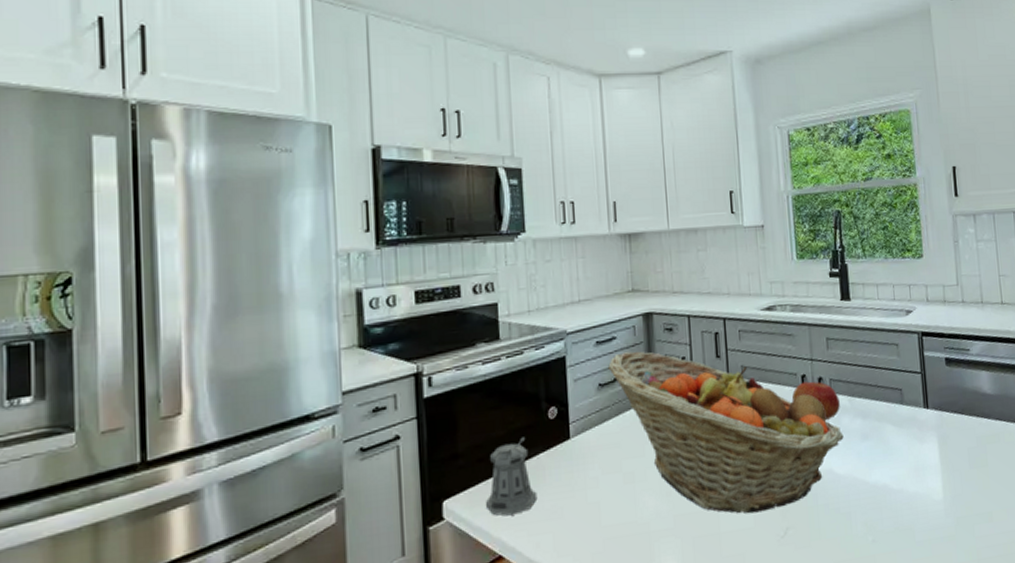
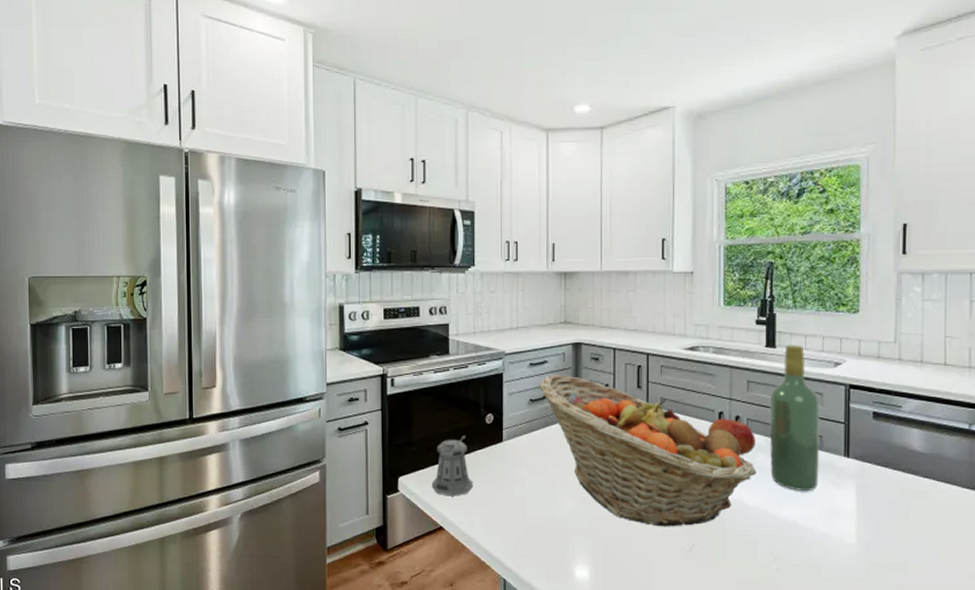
wine bottle: none [849,295,903,451] -> present [769,345,819,491]

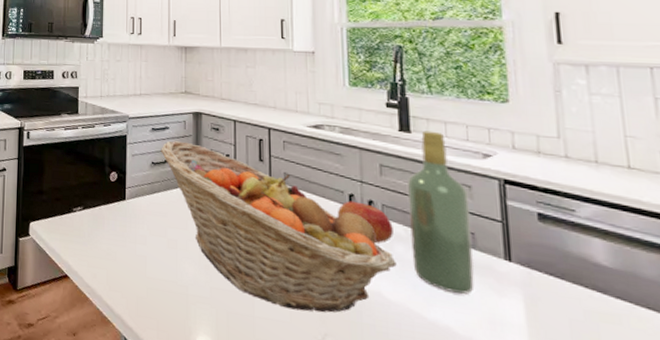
pepper shaker: present [431,435,473,496] -> none [58,190,97,247]

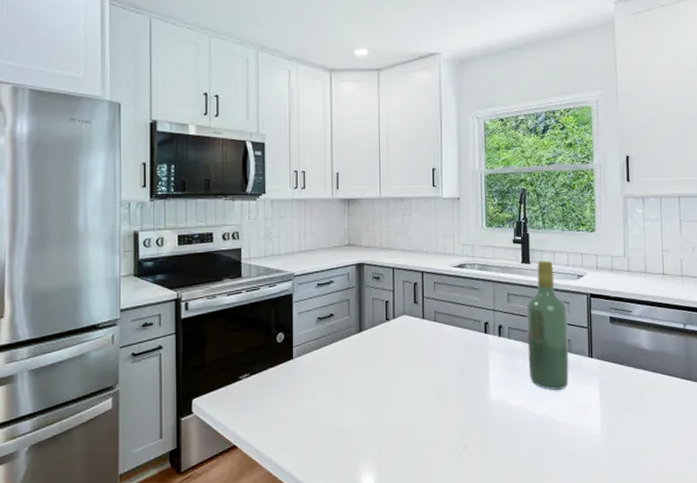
fruit basket: present [161,141,397,313] -> none [326,293,518,431]
apple: present [337,201,393,243] -> none [475,328,516,360]

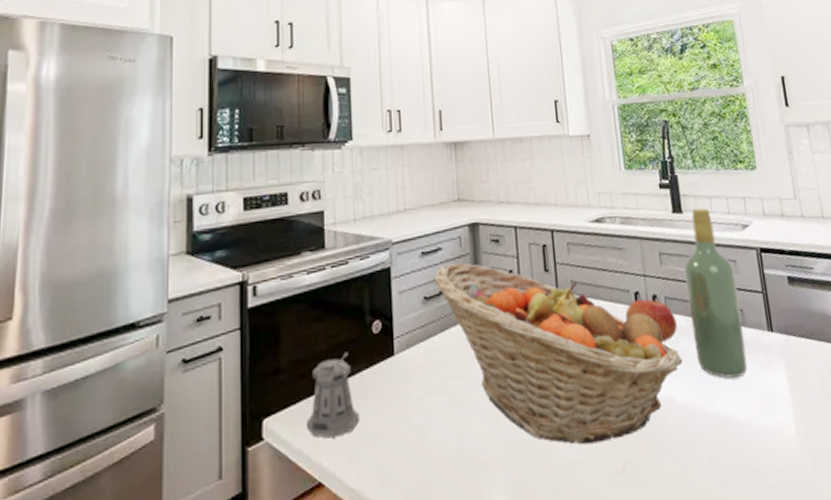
pepper shaker: none [224,354,265,415] -> present [306,352,360,438]
fruit basket: none [326,293,518,431] -> present [434,263,683,445]
apple: none [475,328,516,360] -> present [625,299,677,342]

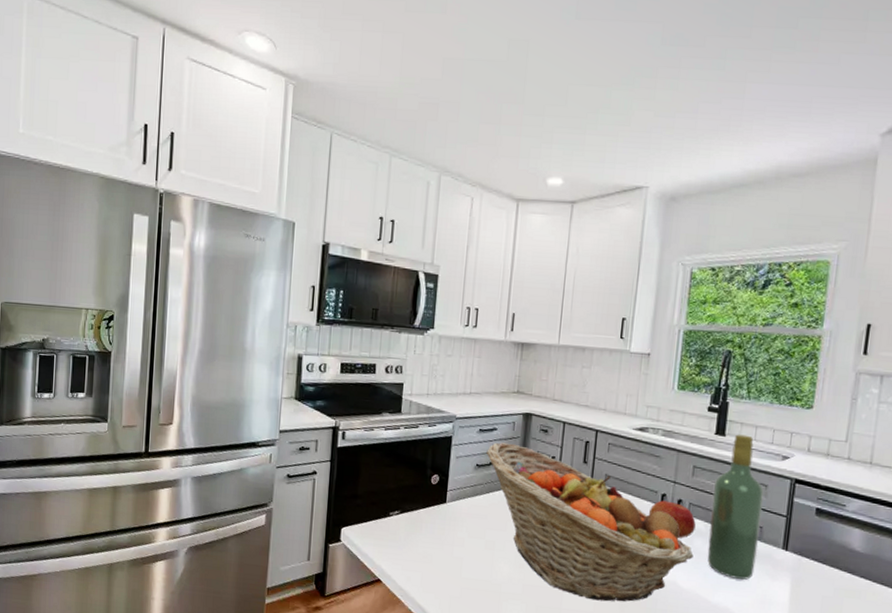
pepper shaker: present [306,352,360,438] -> none [372,493,414,551]

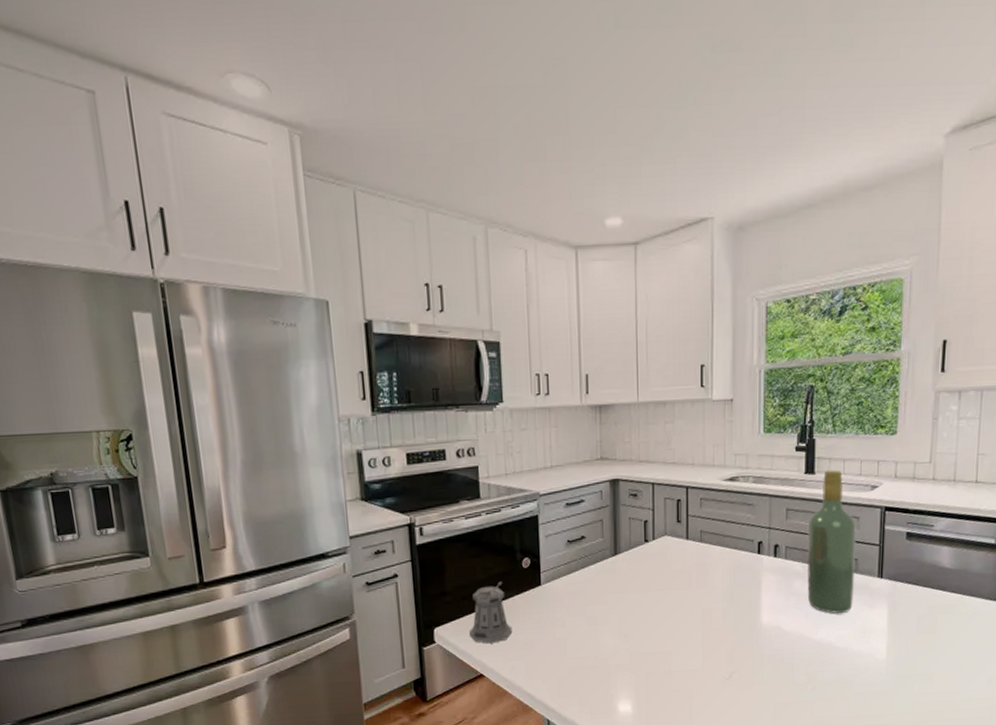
pepper shaker: none [372,493,414,551] -> present [468,581,513,644]
fruit basket: present [486,442,694,602] -> none [576,513,794,658]
apple: present [648,500,696,538] -> none [746,547,794,583]

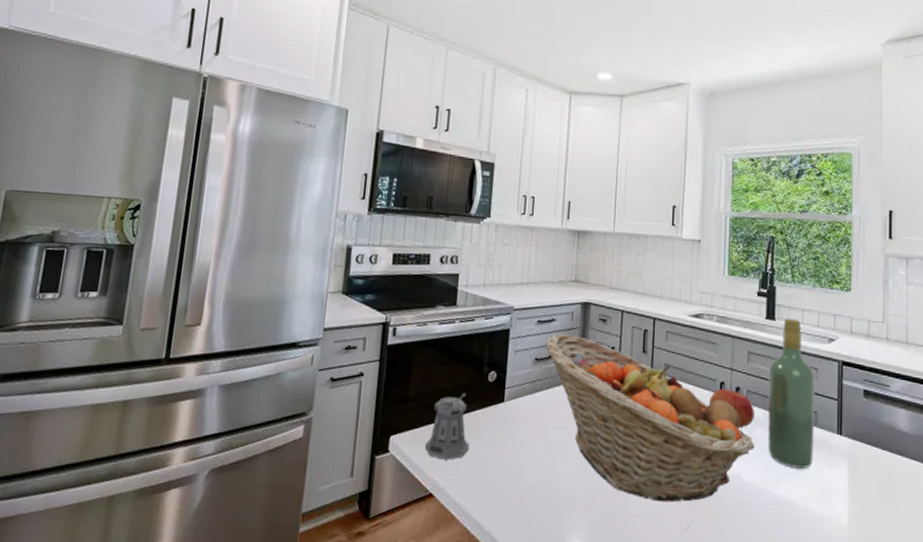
fruit basket: none [576,513,794,658] -> present [545,334,755,502]
apple: none [746,547,794,583] -> present [708,388,754,428]

